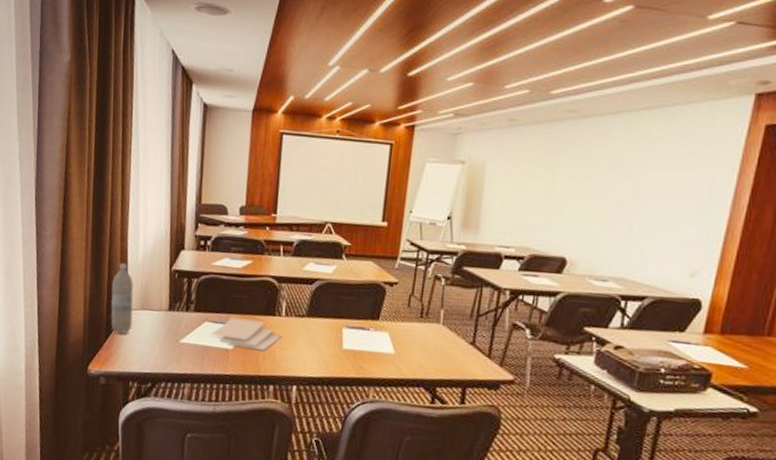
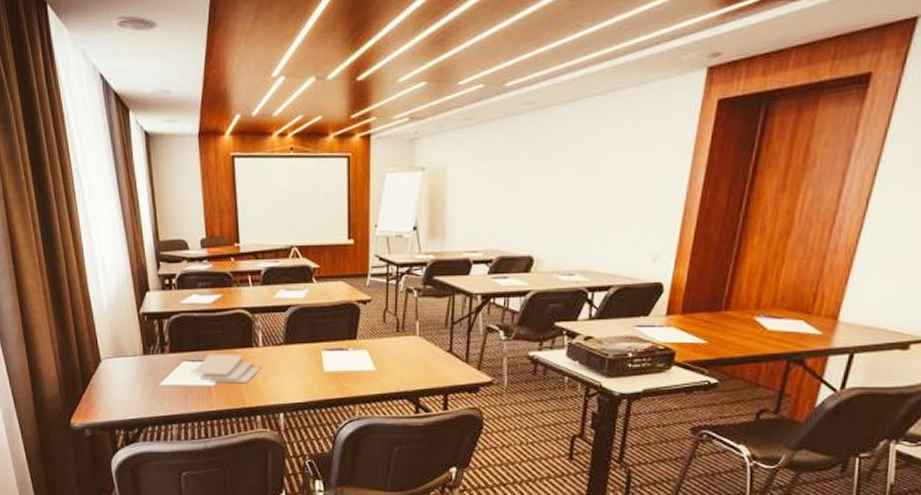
water bottle: present [111,263,134,334] -> none [79,312,108,384]

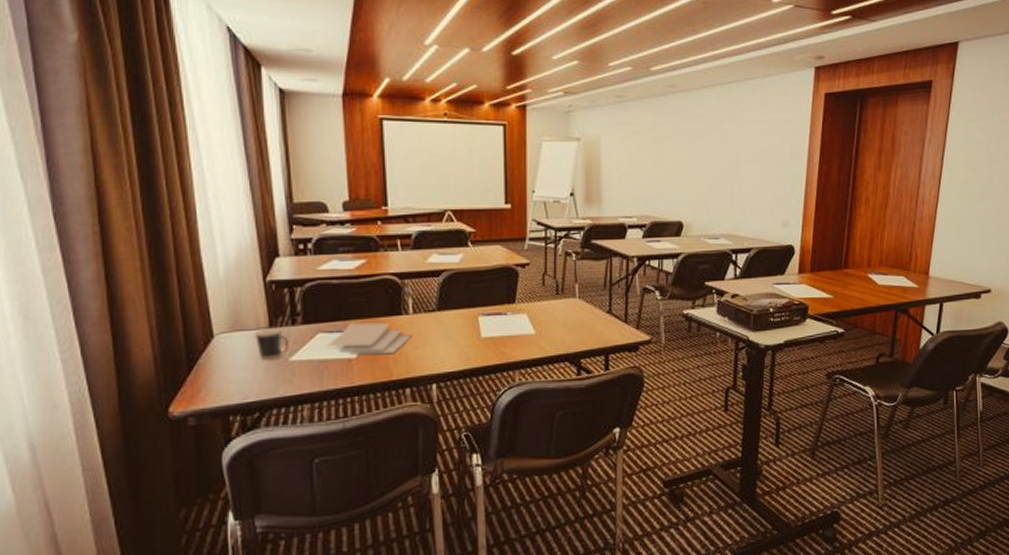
mug: none [132,356,159,384] -> present [254,328,289,361]

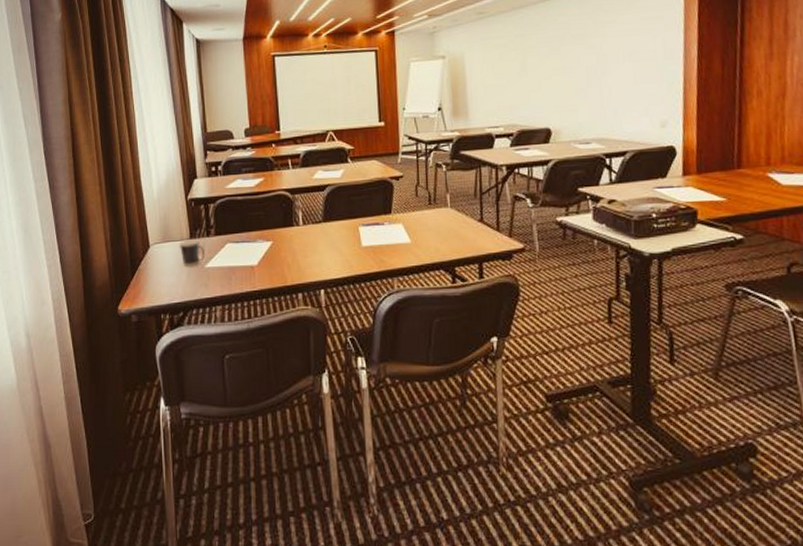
papers: present [327,322,413,356] -> none [234,233,303,263]

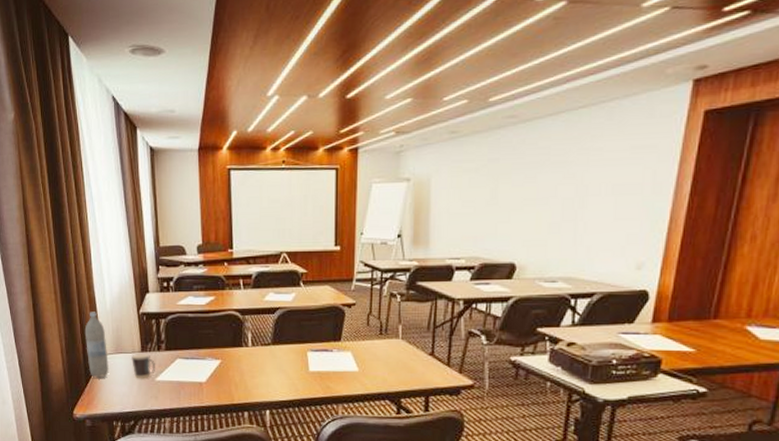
water bottle: none [130,201,156,269] -> present [84,311,109,378]

